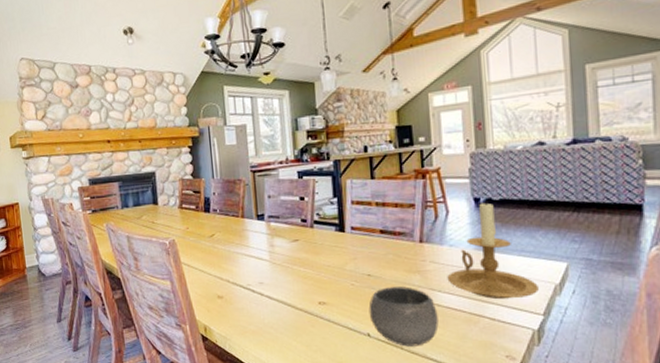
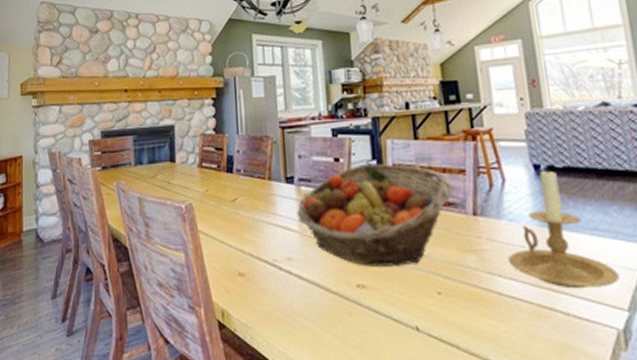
fruit basket: none [267,201,403,287] -> present [296,163,453,267]
bowl: present [368,286,439,347] -> none [416,269,502,346]

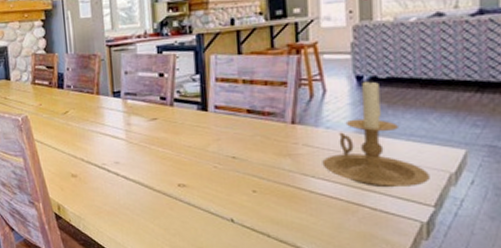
fruit basket: present [296,163,453,267] -> none [123,78,273,169]

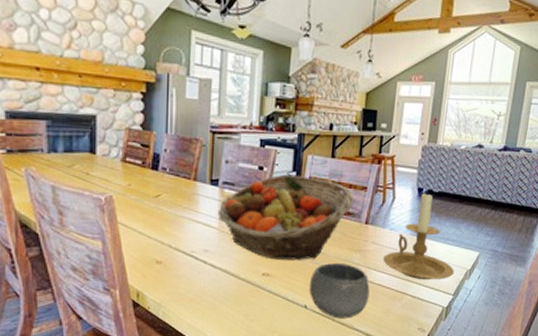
fruit basket: none [123,78,273,169] -> present [217,174,354,260]
bowl: none [232,171,311,235] -> present [309,263,370,319]

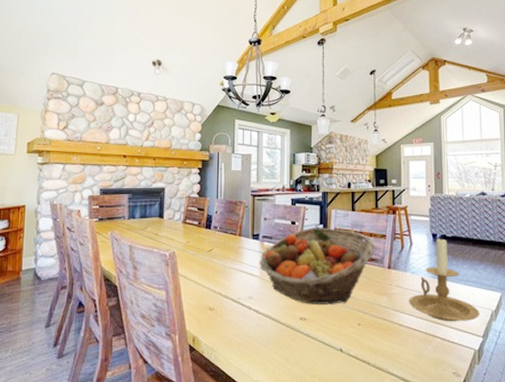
bowl: present [309,263,370,319] -> none [343,307,400,362]

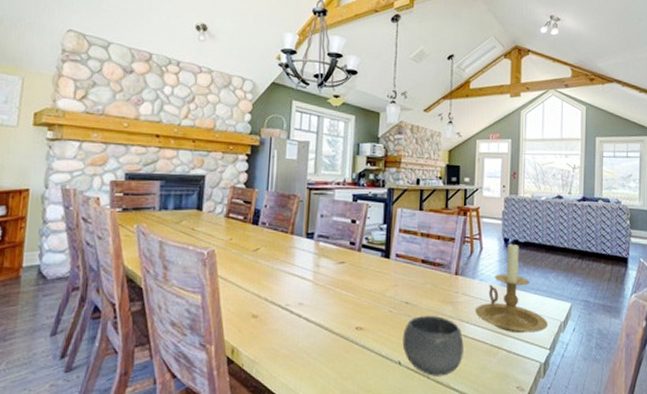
fruit basket: present [259,227,376,304] -> none [312,227,443,313]
bowl: none [343,307,400,362] -> present [402,316,464,376]

